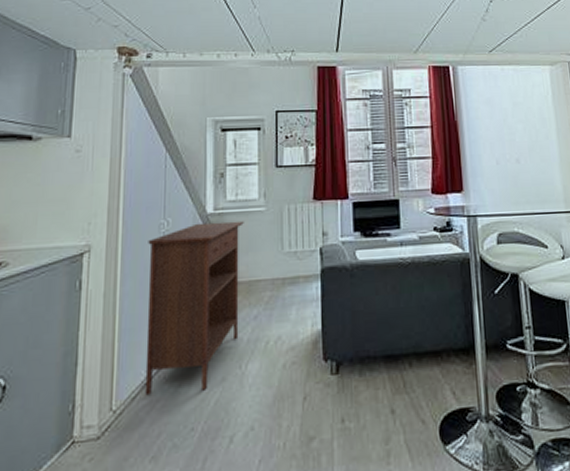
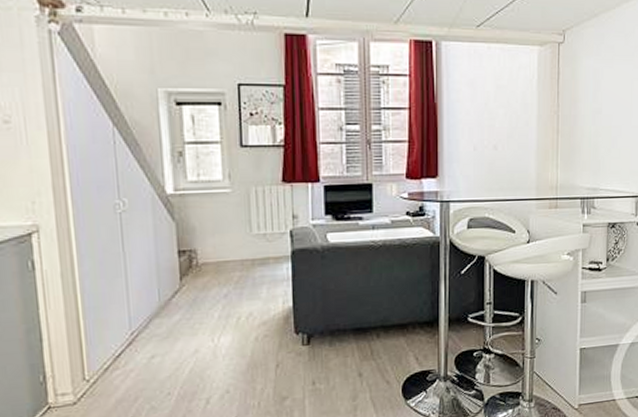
console table: present [145,220,244,396] -> none [103,202,210,367]

